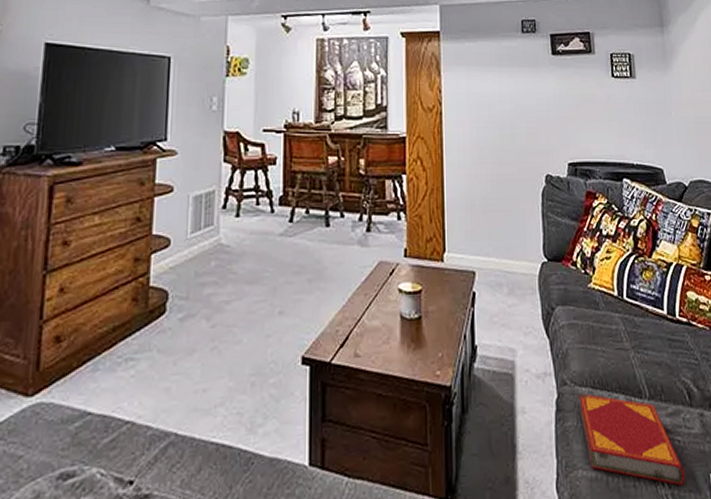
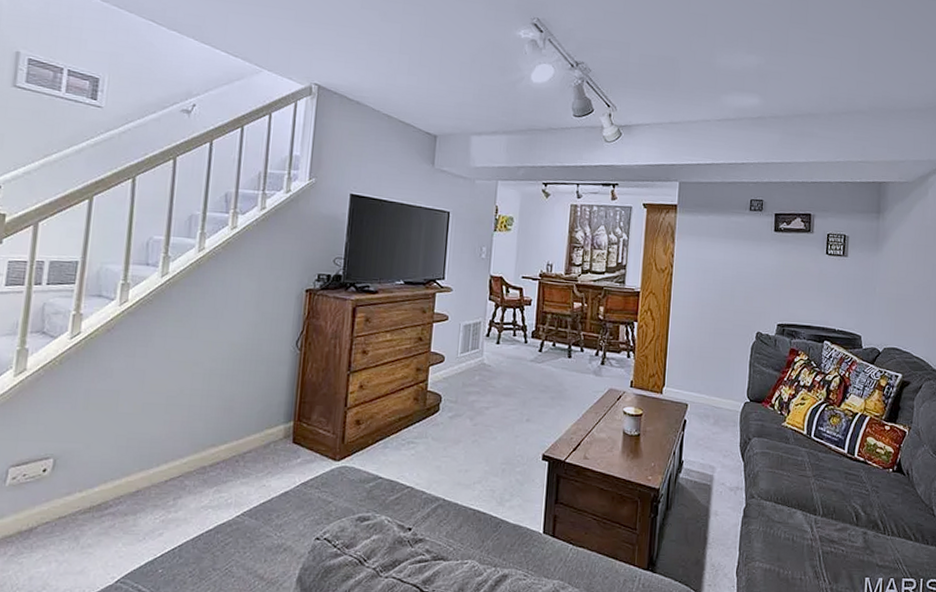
hardback book: present [578,393,685,486] -> none [762,505,844,583]

